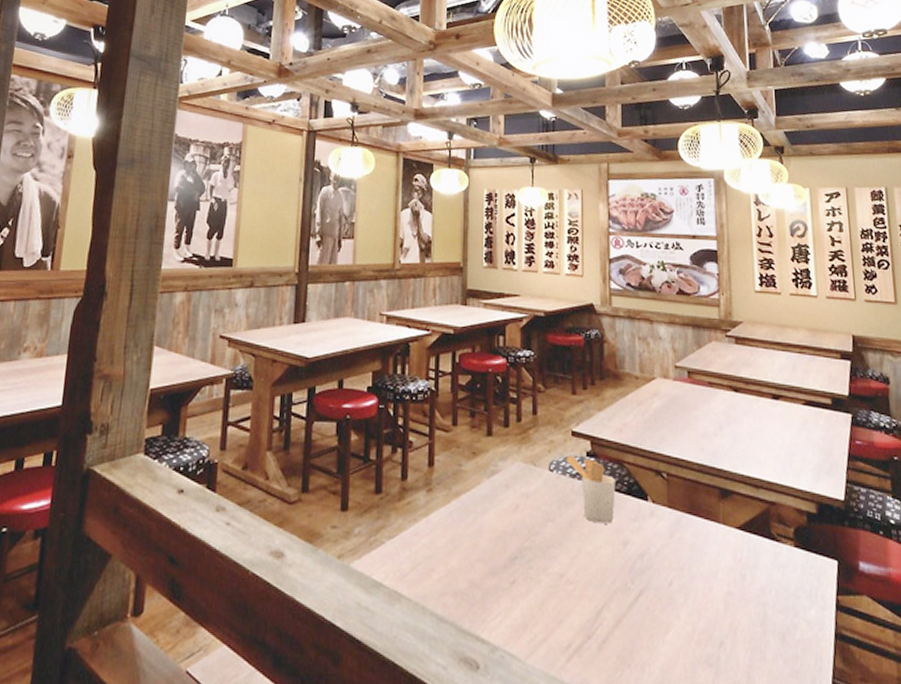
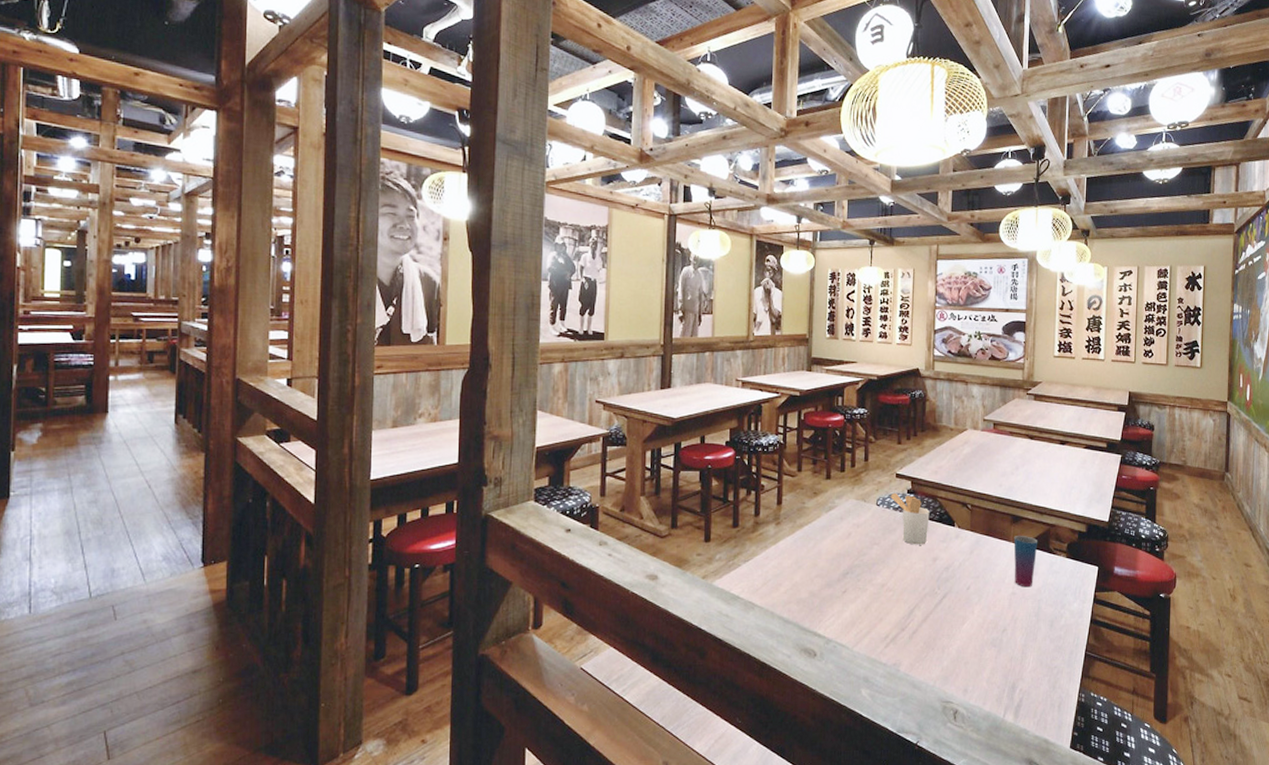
cup: none [724,515,756,586] -> present [1013,536,1038,587]

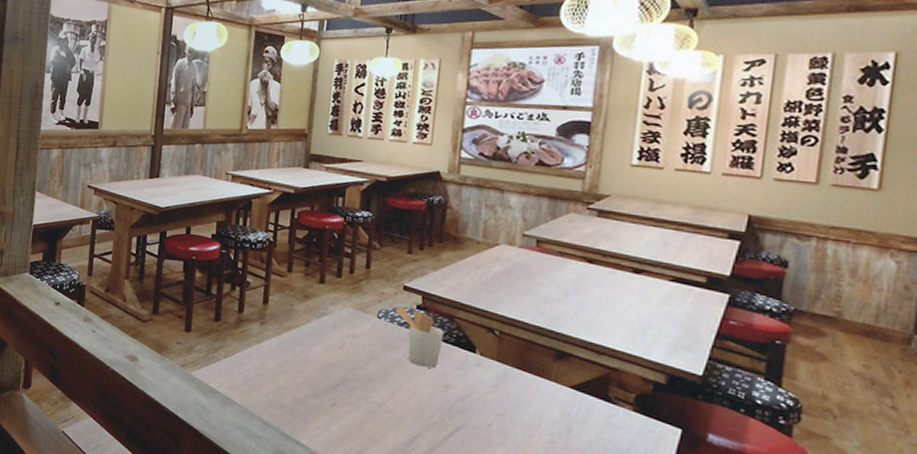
cup: present [1013,536,1038,587] -> none [554,375,592,438]

